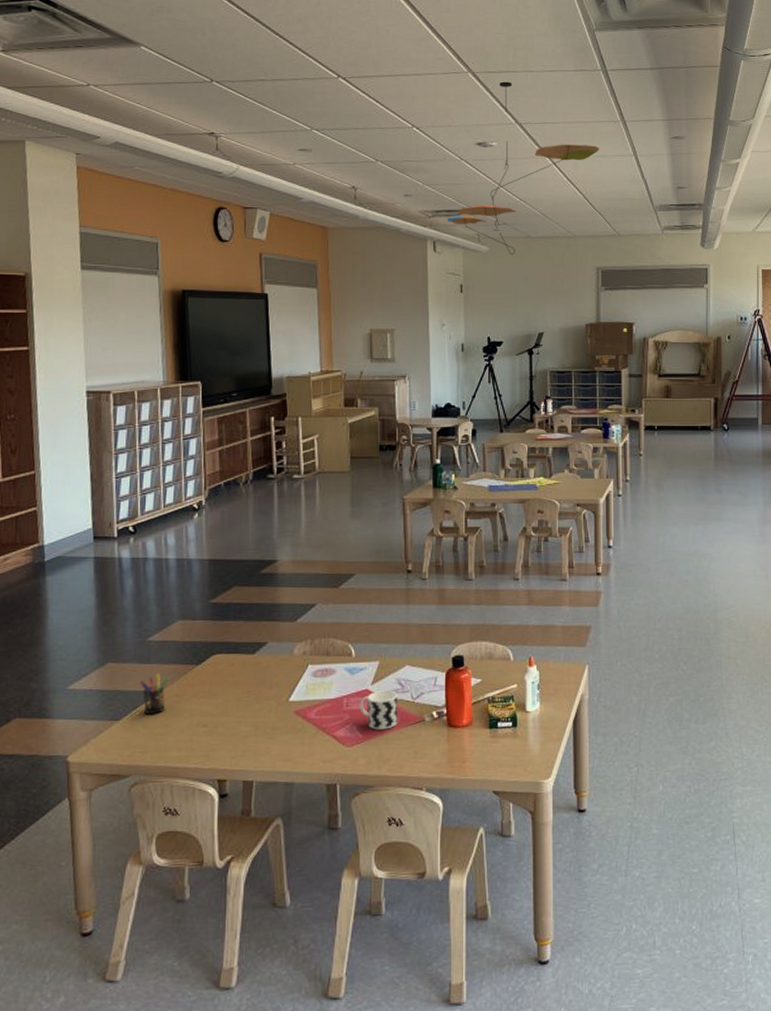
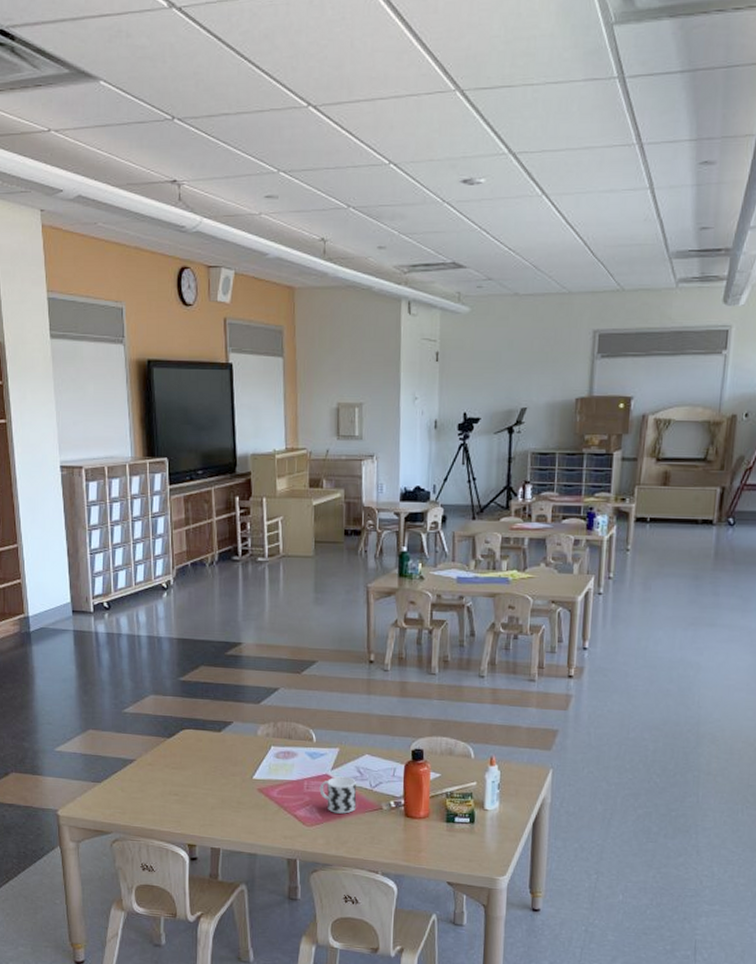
pen holder: present [140,672,168,714] -> none [118,742,143,780]
ceiling mobile: present [447,81,599,256] -> none [425,100,608,317]

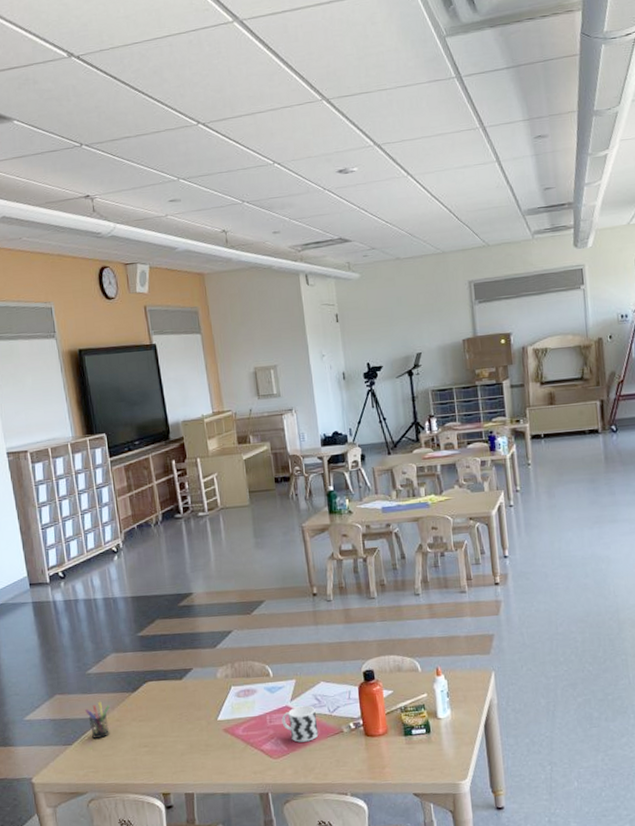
pen holder: none [118,742,143,780] -> present [85,701,109,739]

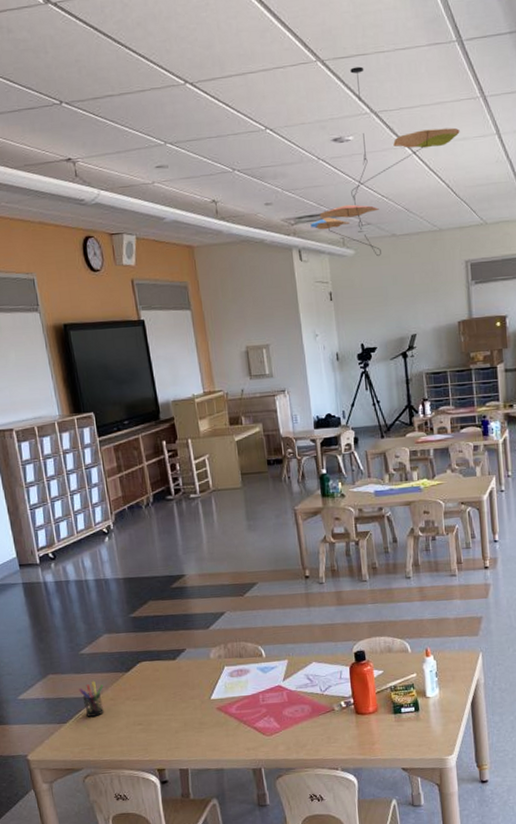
cup: present [281,705,319,742] -> none [274,685,311,720]
ceiling mobile: none [317,103,461,280] -> present [310,66,460,257]

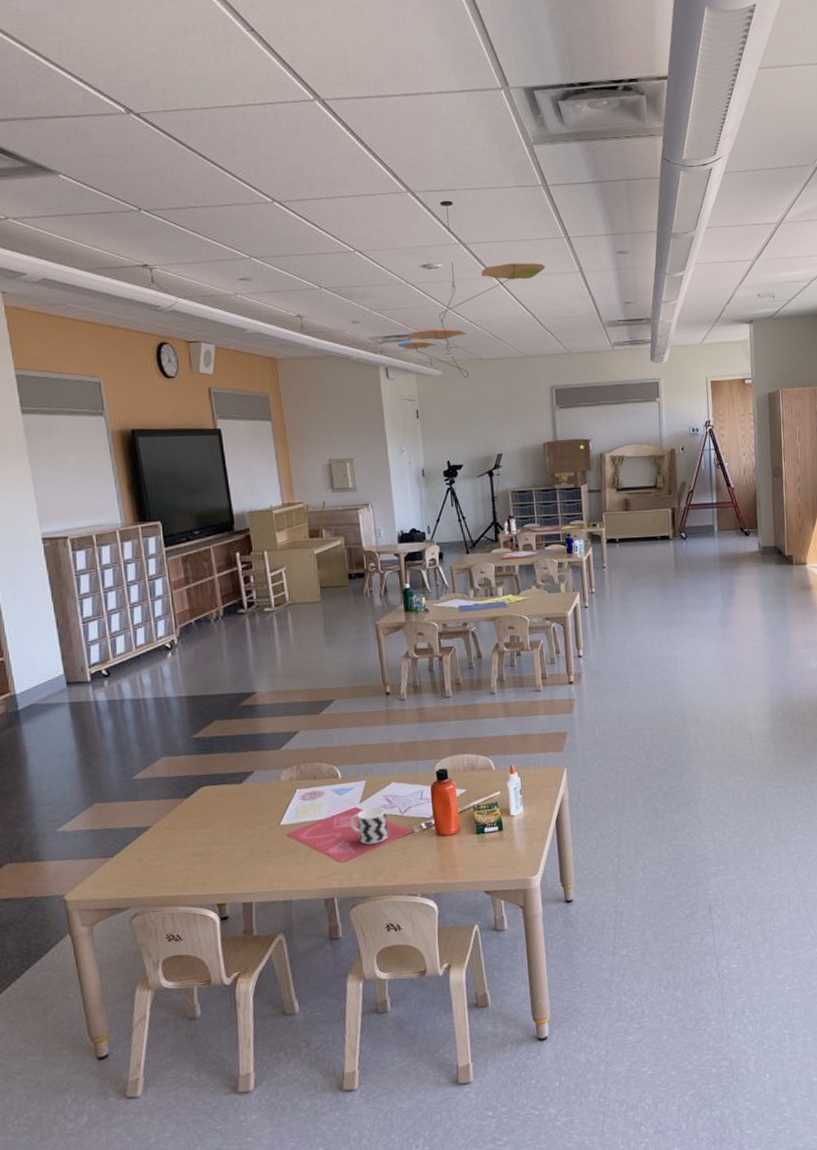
pen holder: present [79,680,104,717] -> none [130,808,158,849]
cup: none [274,685,311,720] -> present [350,806,389,845]

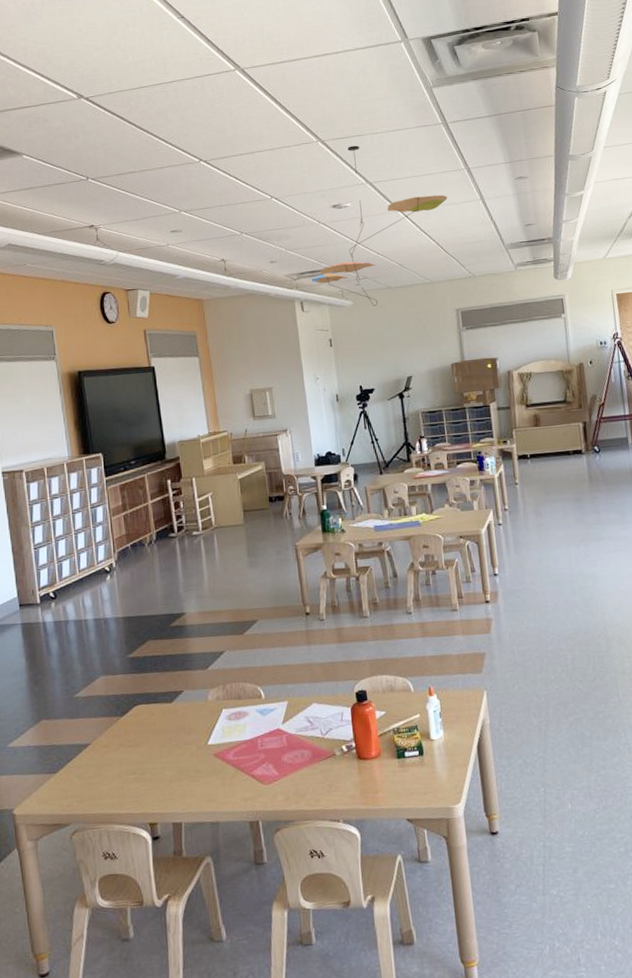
cup: present [350,806,389,845] -> none [273,728,311,767]

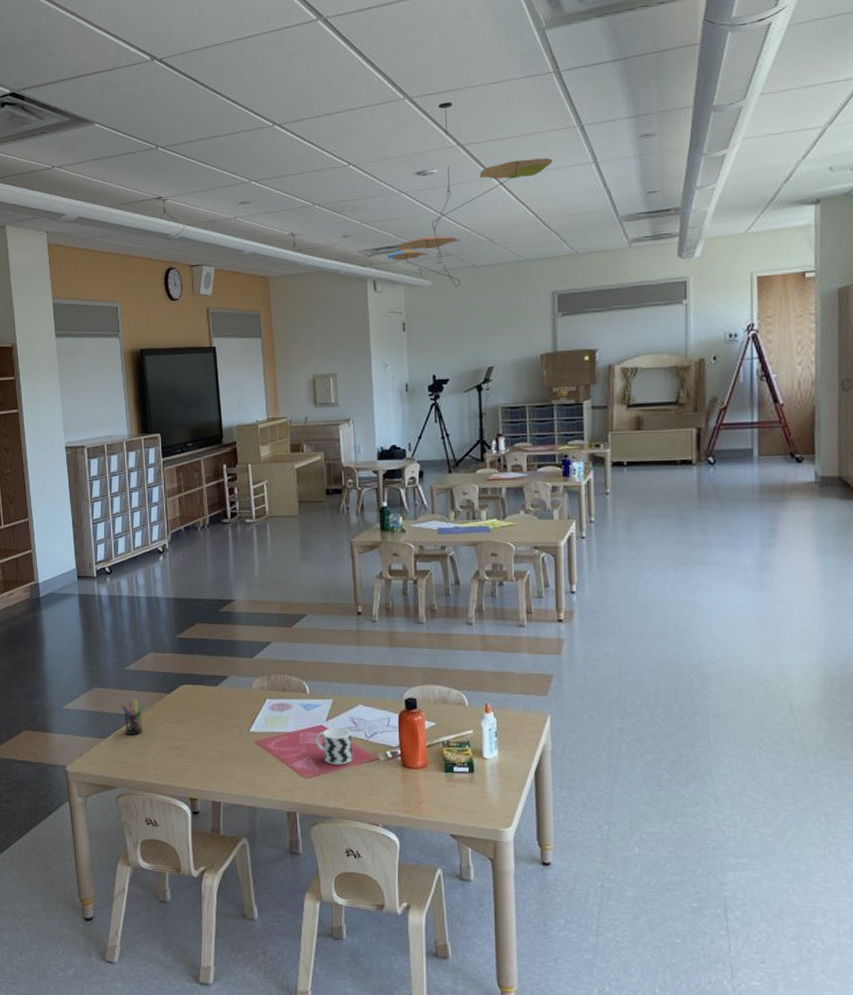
pen holder: none [72,726,97,766] -> present [121,698,144,735]
cup: none [273,728,311,767] -> present [315,727,353,765]

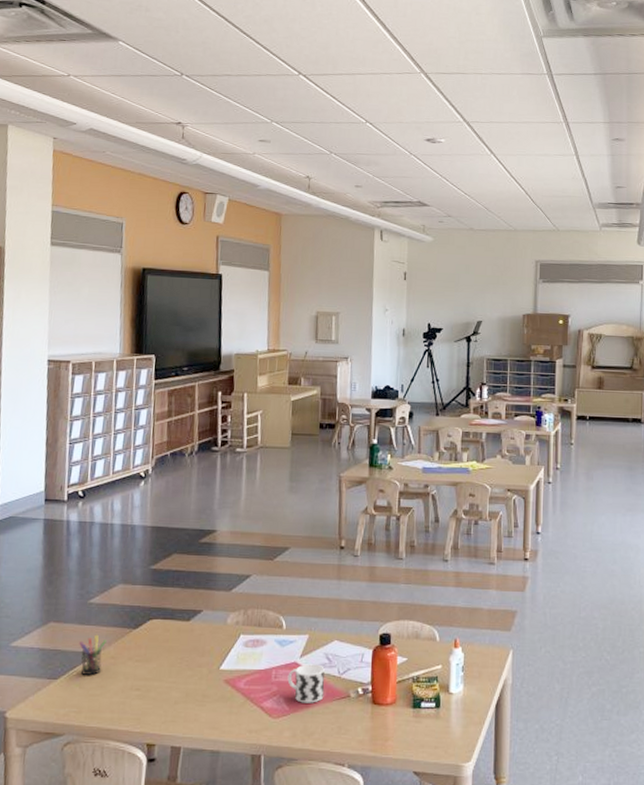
ceiling mobile: present [387,101,553,288] -> none [395,82,542,246]

